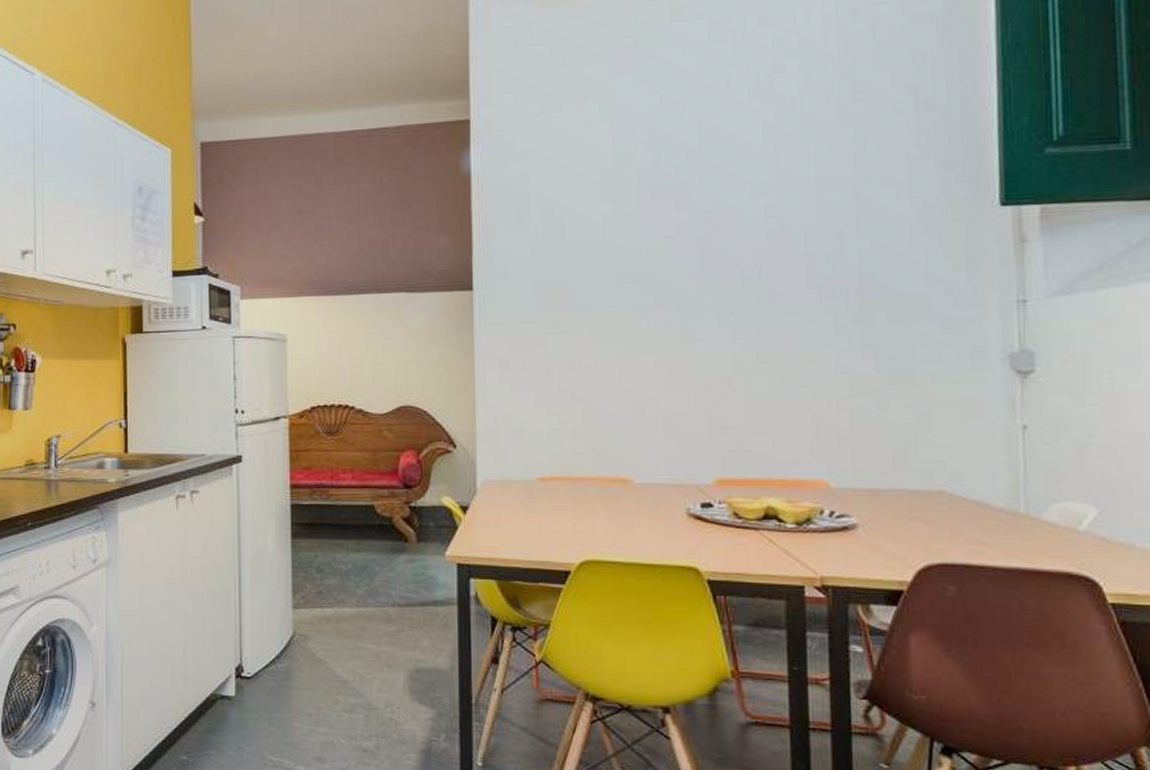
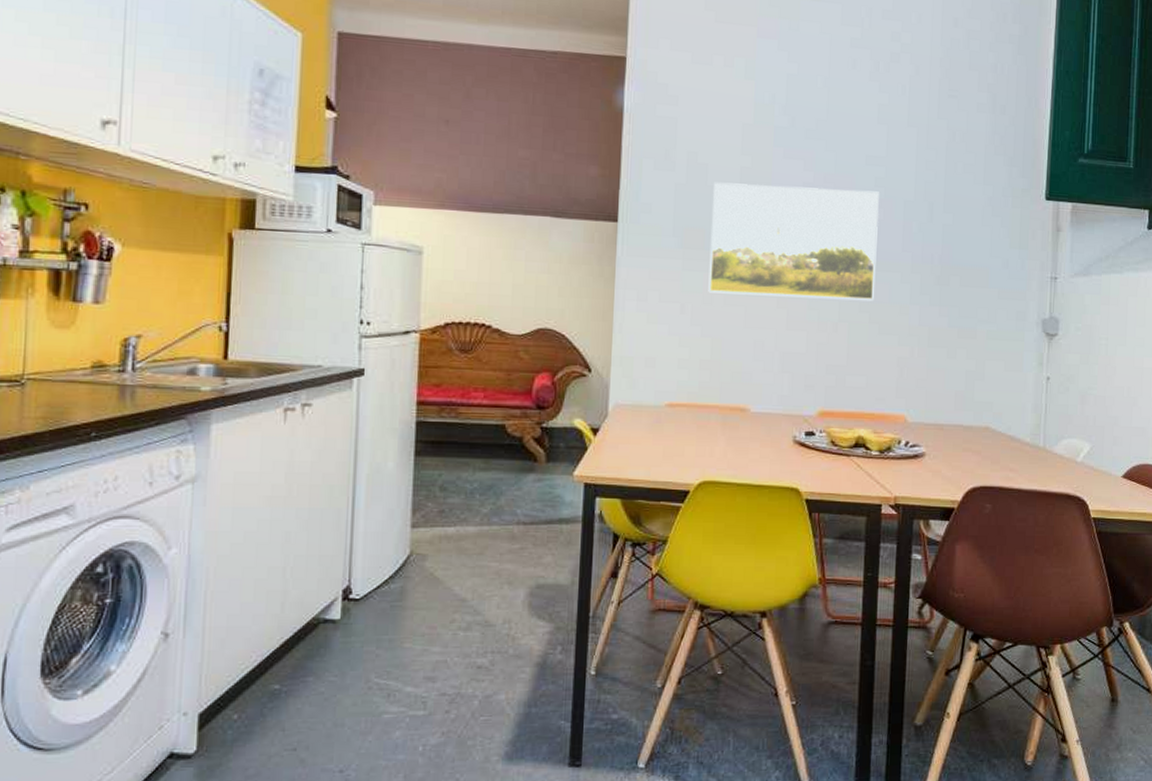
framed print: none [573,223,775,356] -> present [708,182,879,302]

